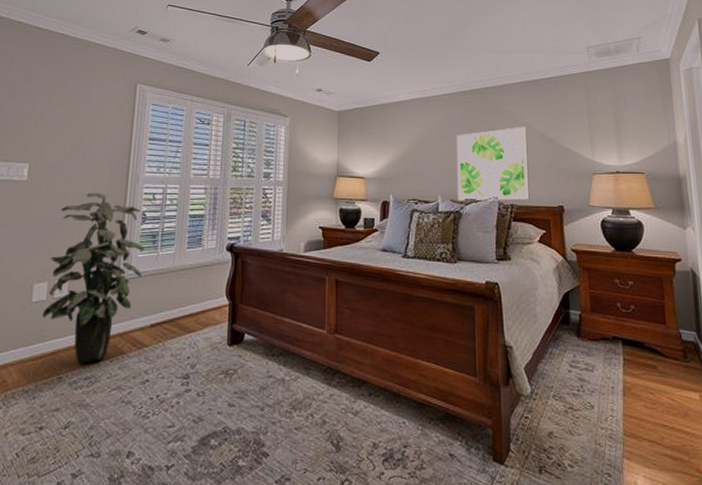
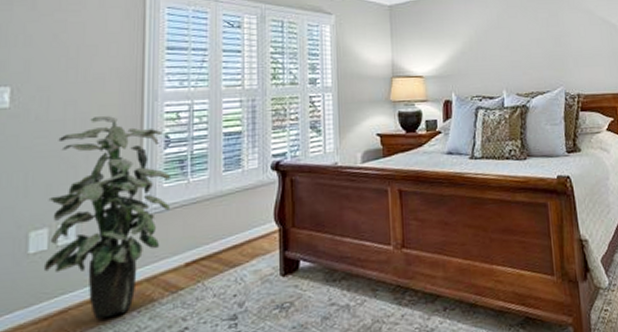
wall art: present [456,126,530,202] -> none [518,12,596,95]

